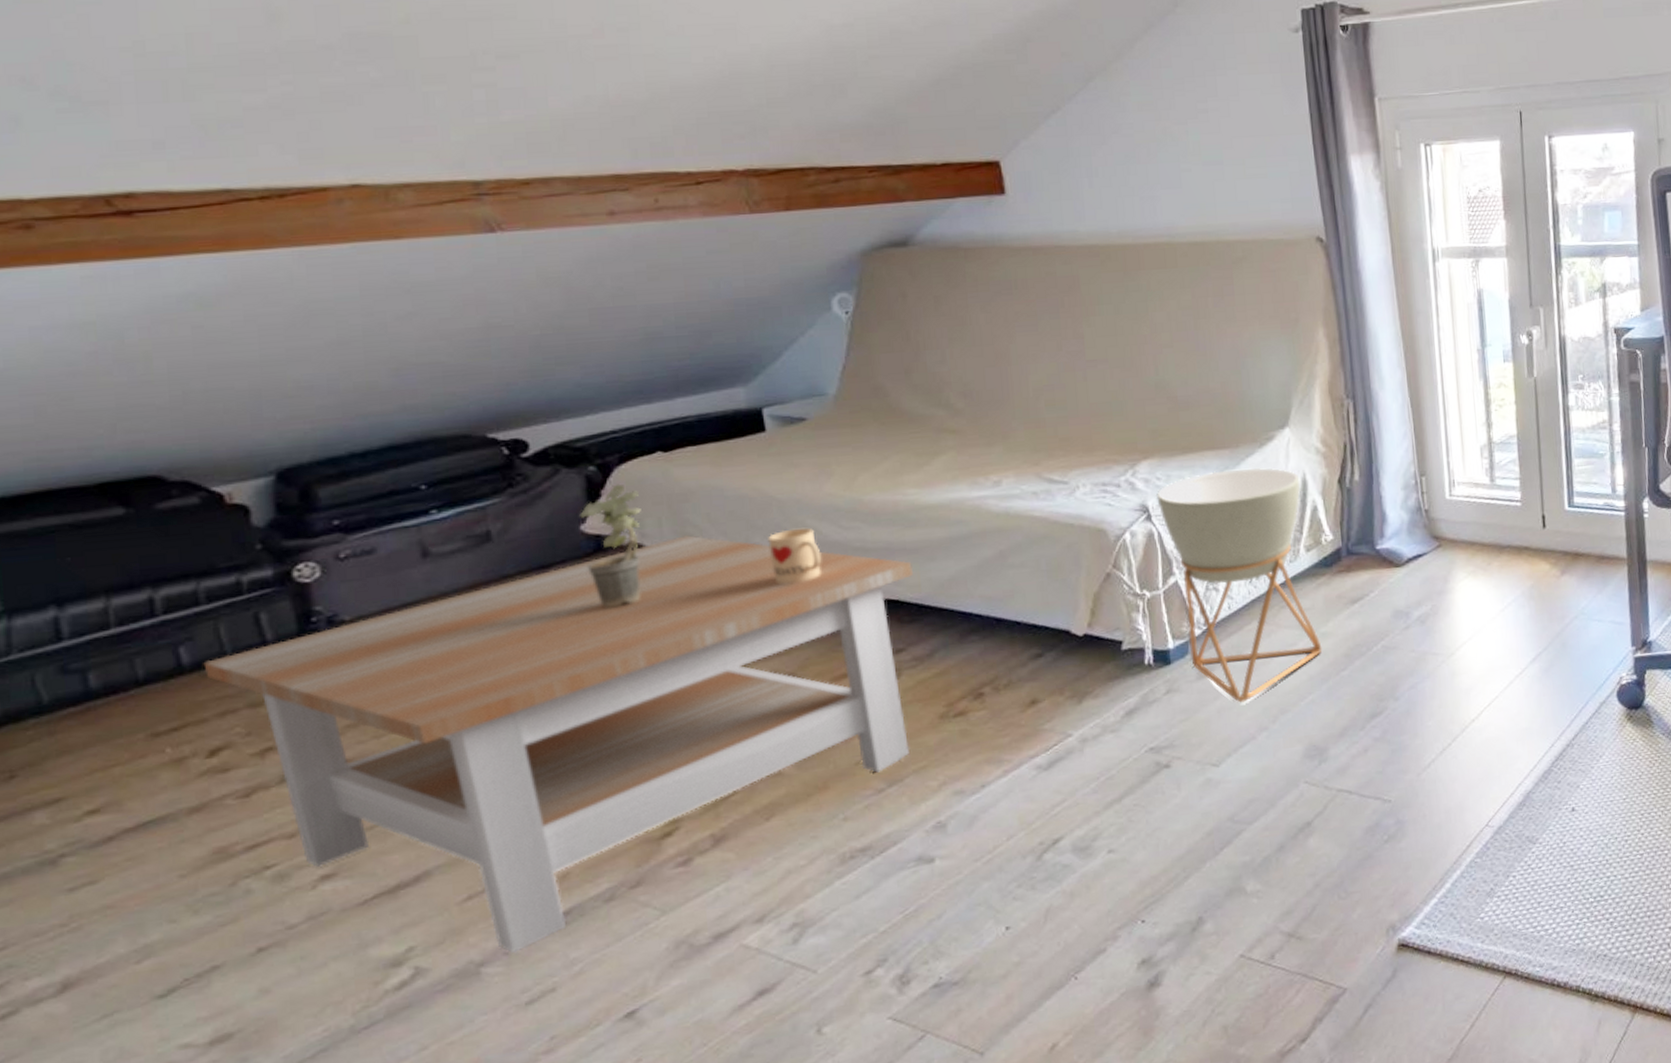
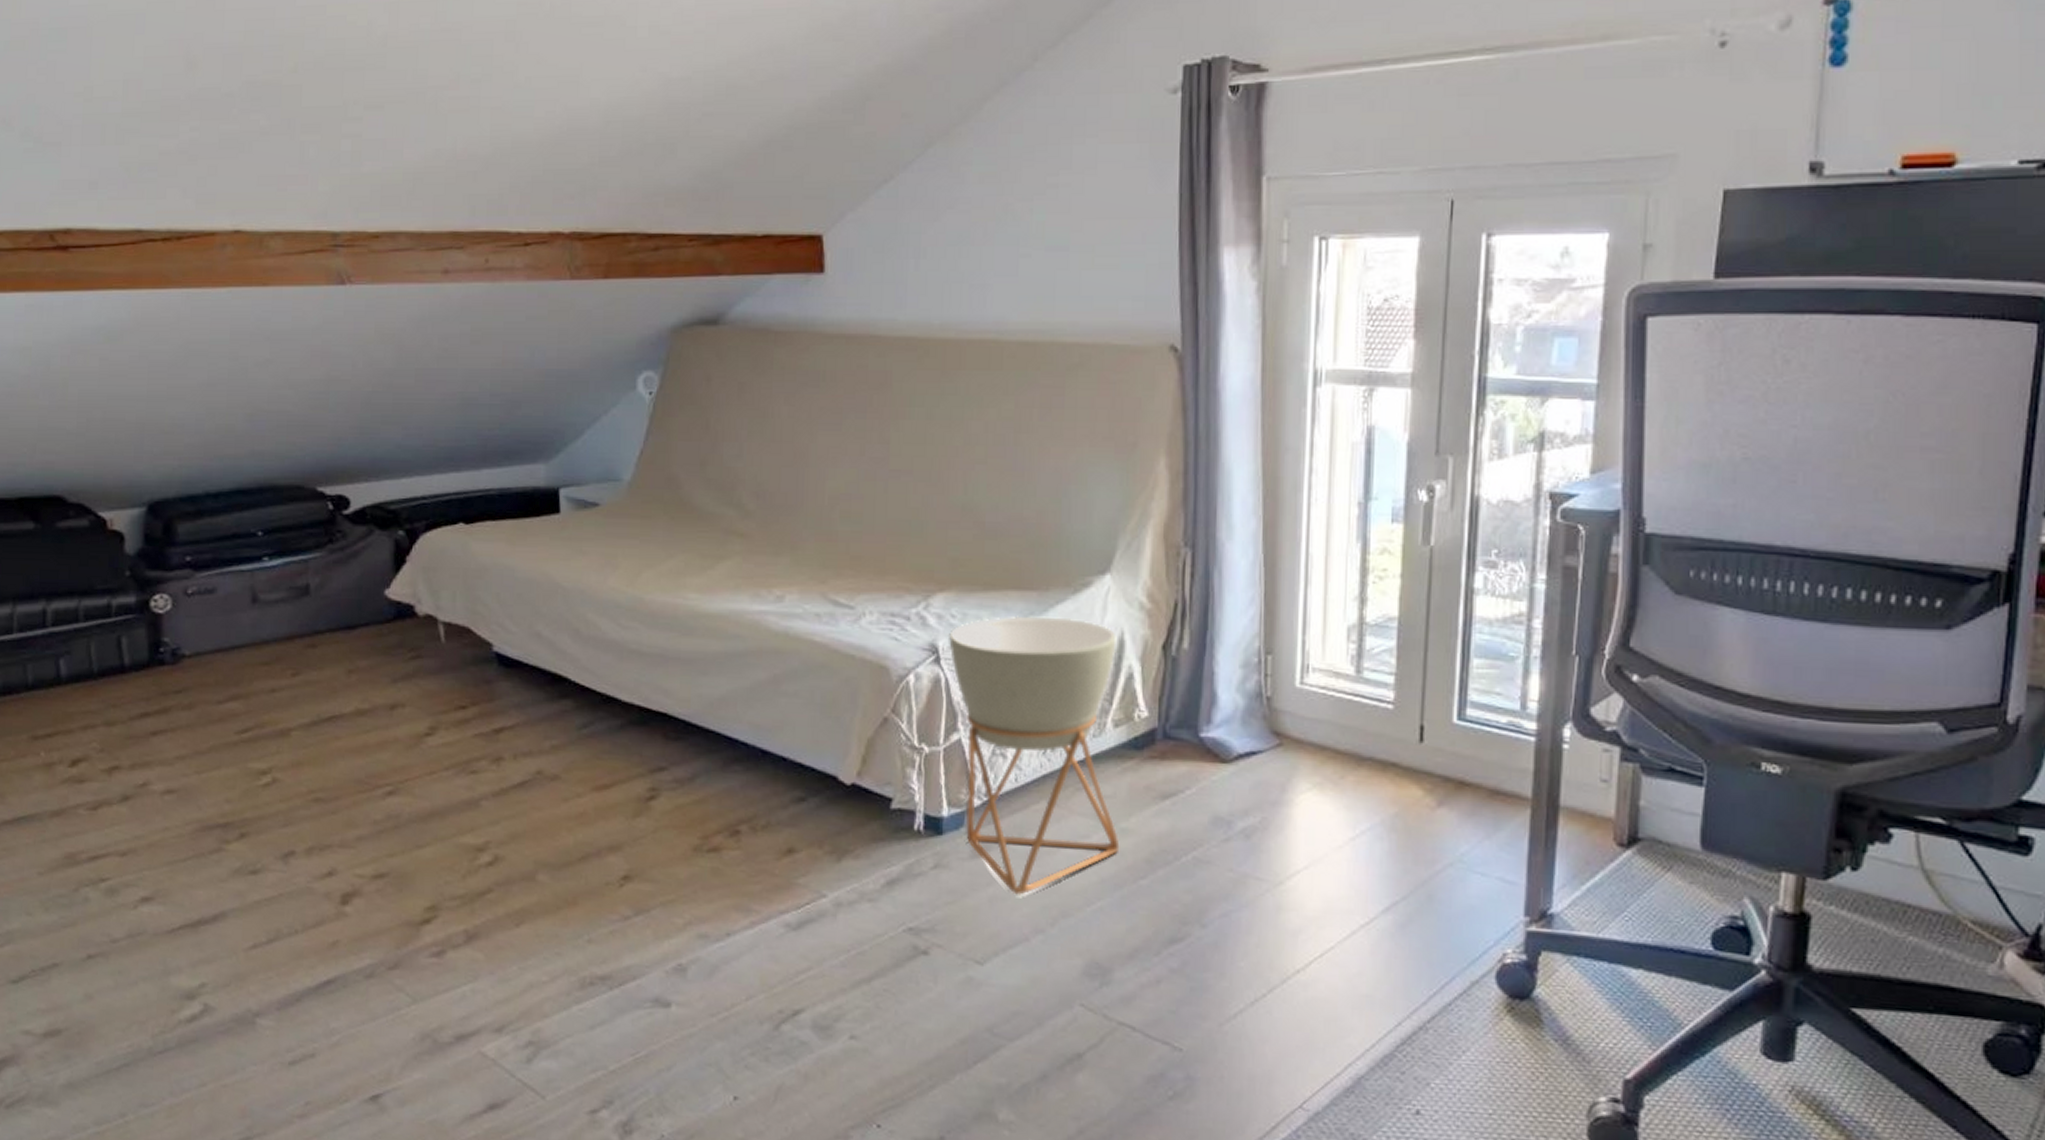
coffee table: present [203,534,913,953] -> none [75,612,684,1010]
potted plant: present [580,484,641,608] -> none [386,551,439,679]
mug: present [767,527,821,584] -> none [548,620,597,679]

